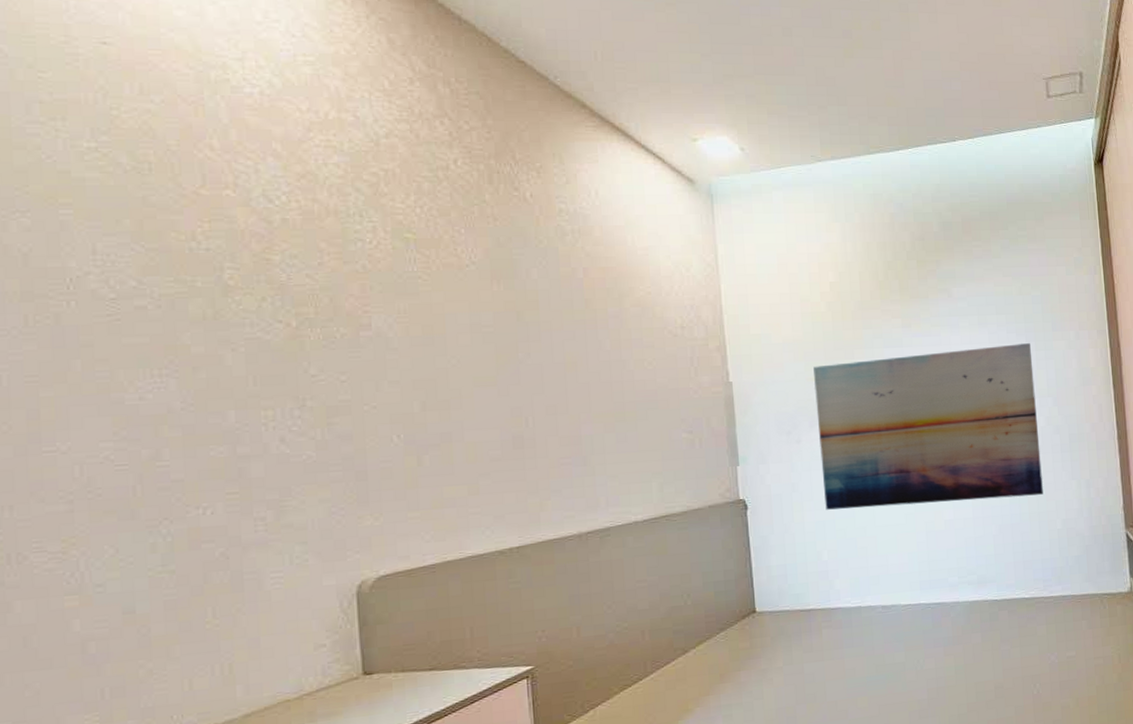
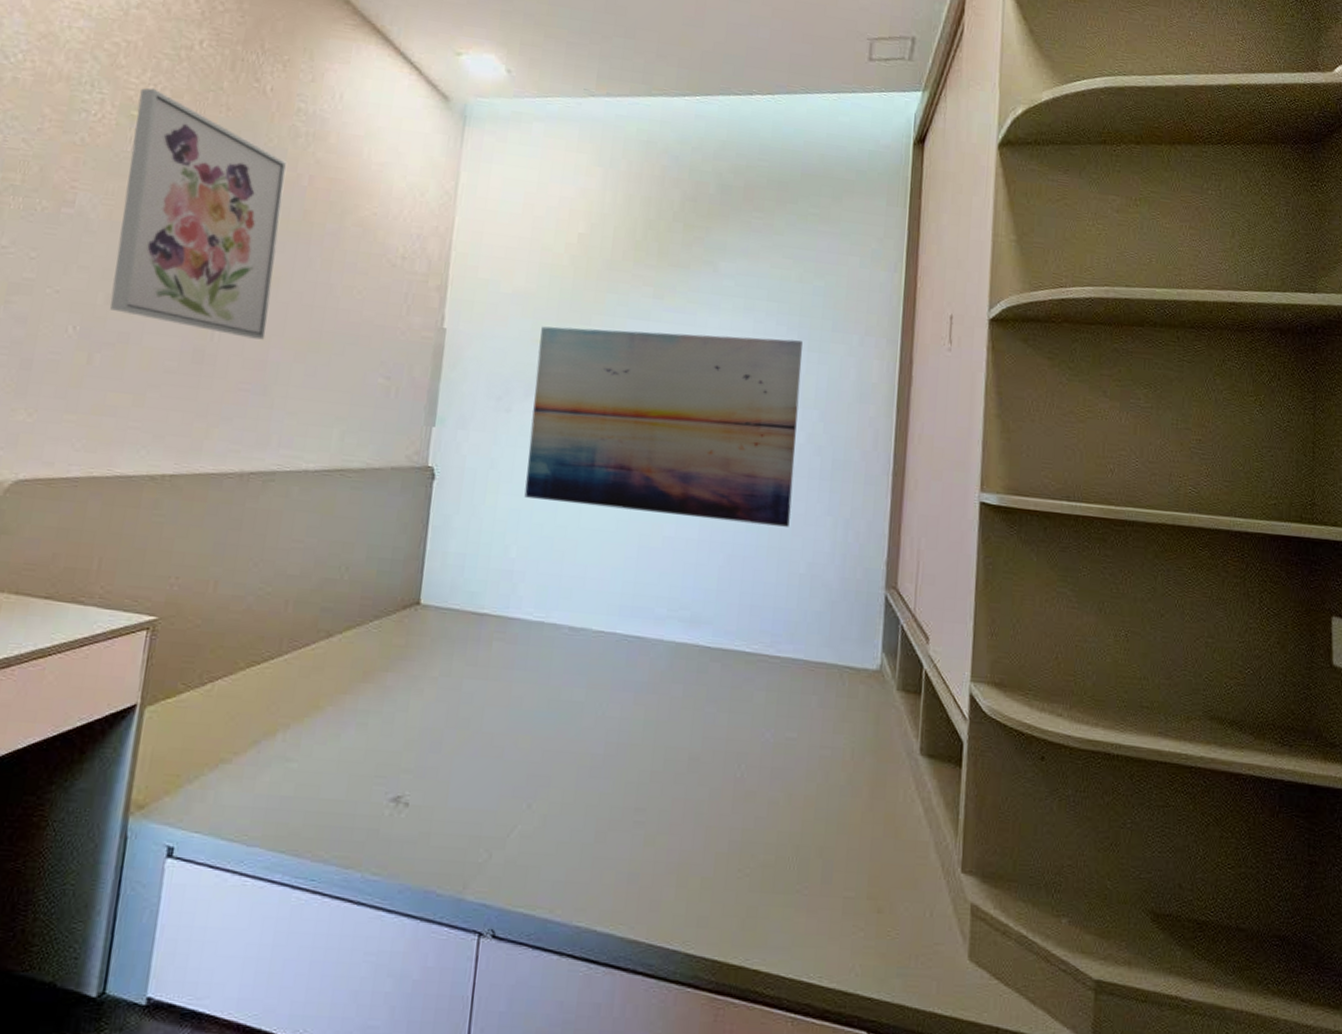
wall art: none [408,210,575,419] -> present [109,88,286,340]

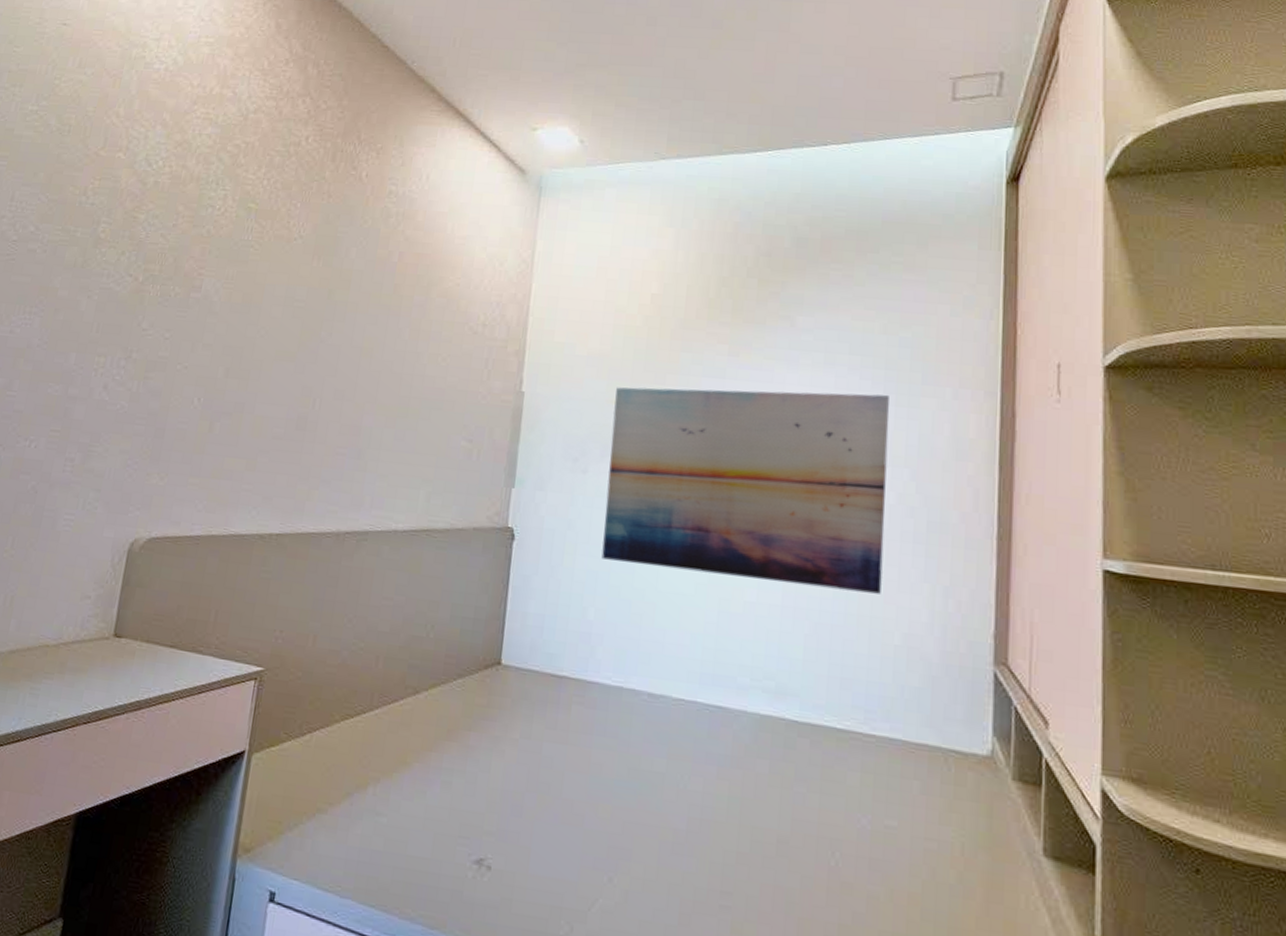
wall art: present [109,88,286,340] -> none [228,182,379,407]

